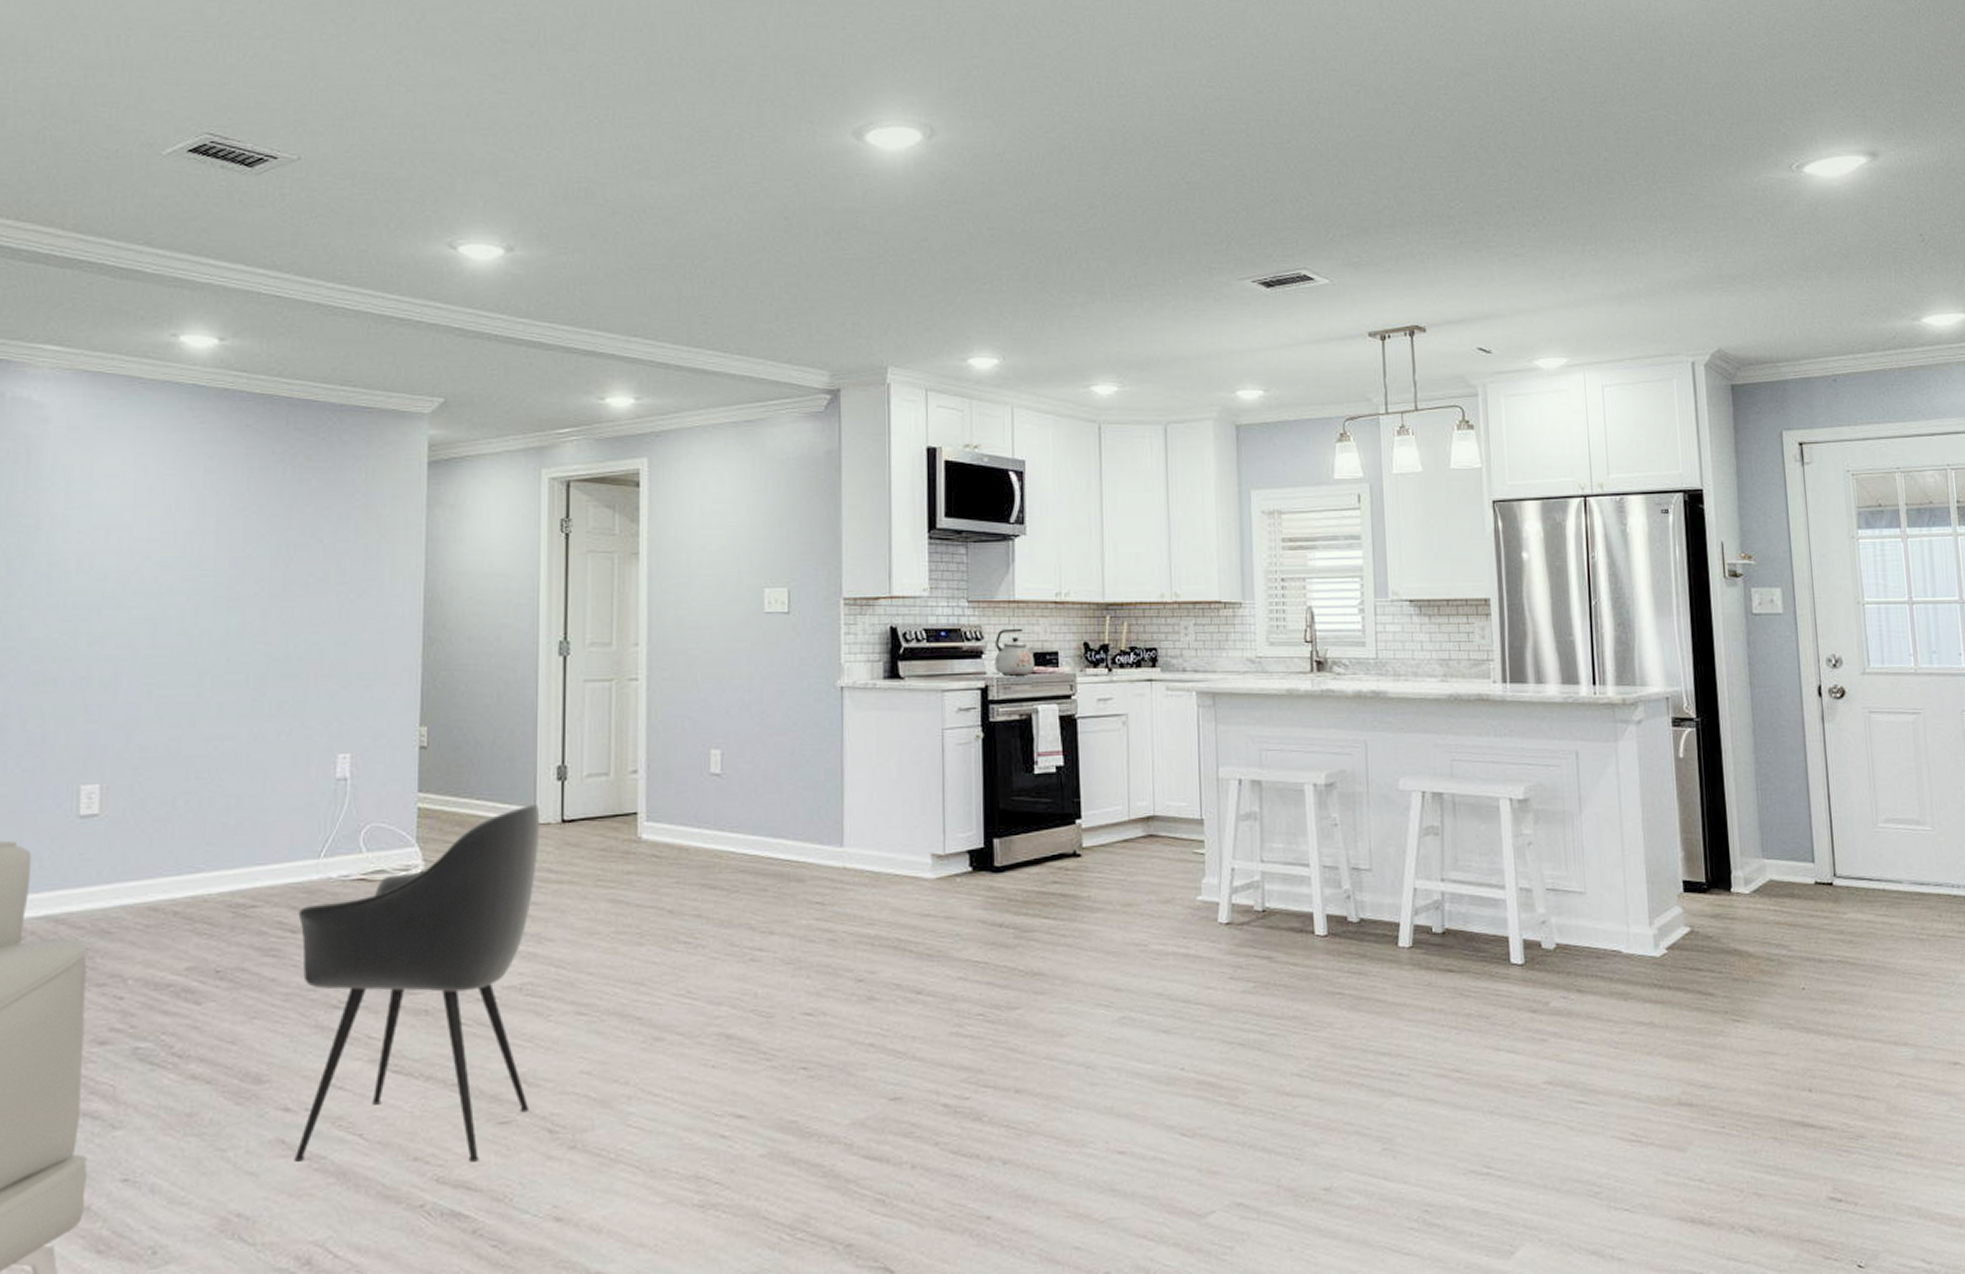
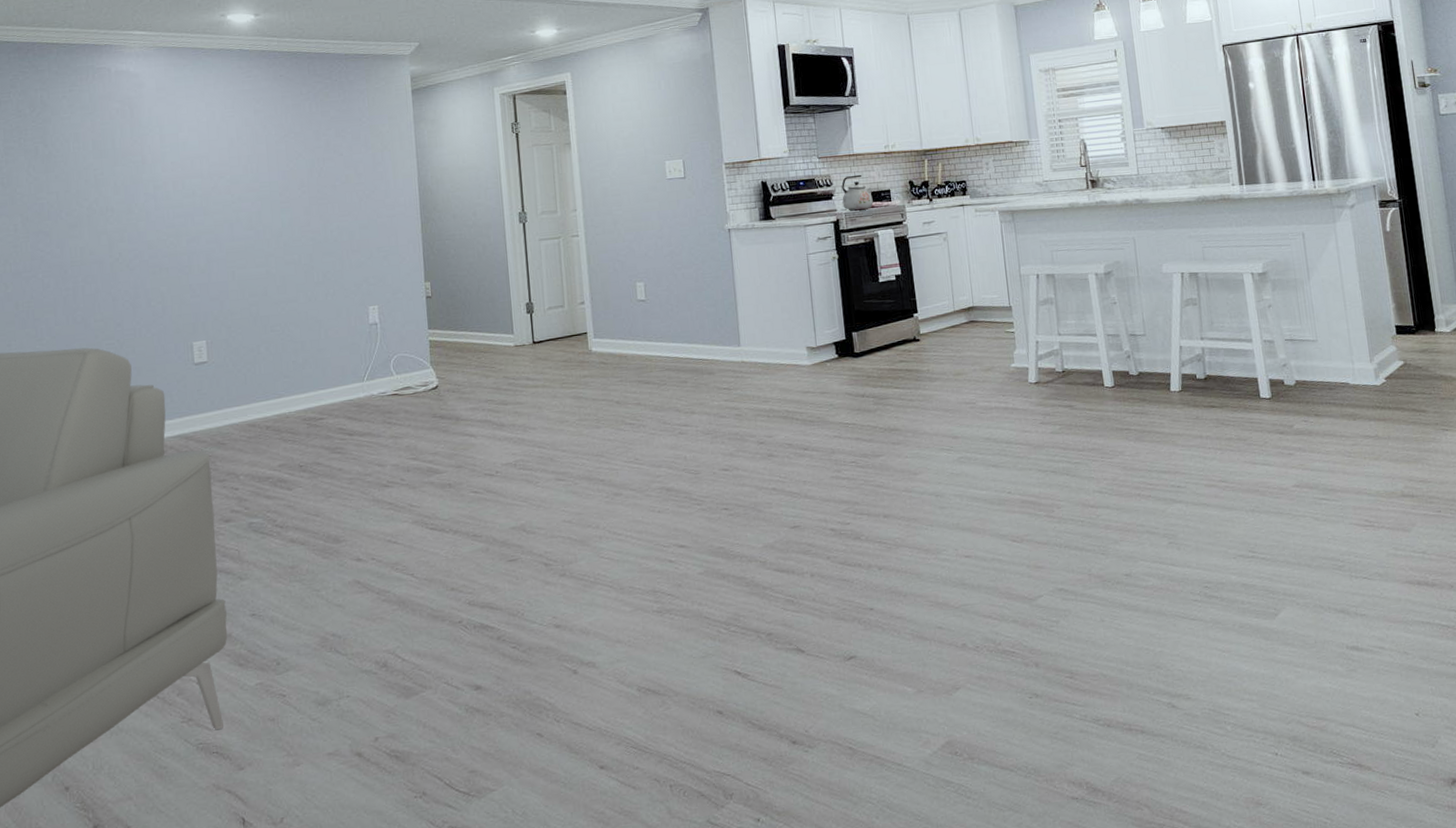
armchair: present [294,804,540,1162] -> none [352,331,530,596]

